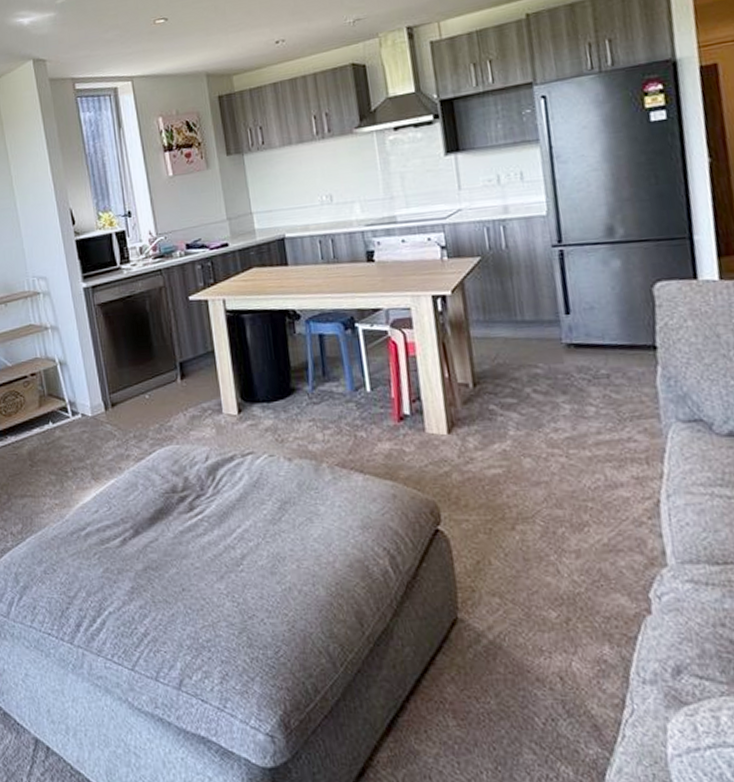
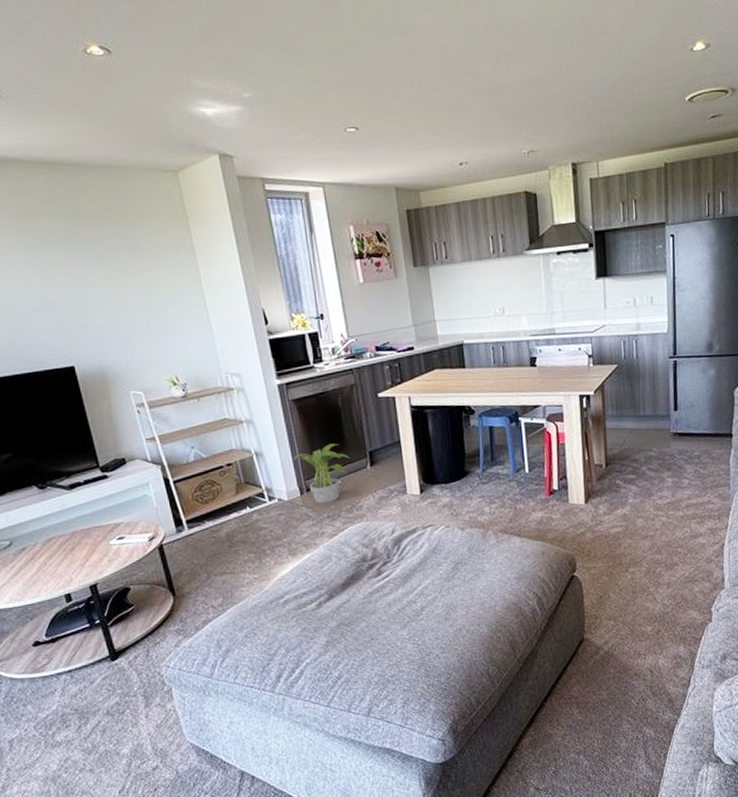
potted plant: none [98,352,160,421] -> present [293,443,351,503]

